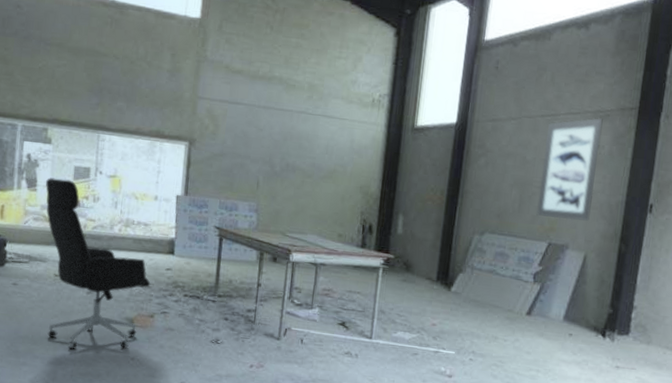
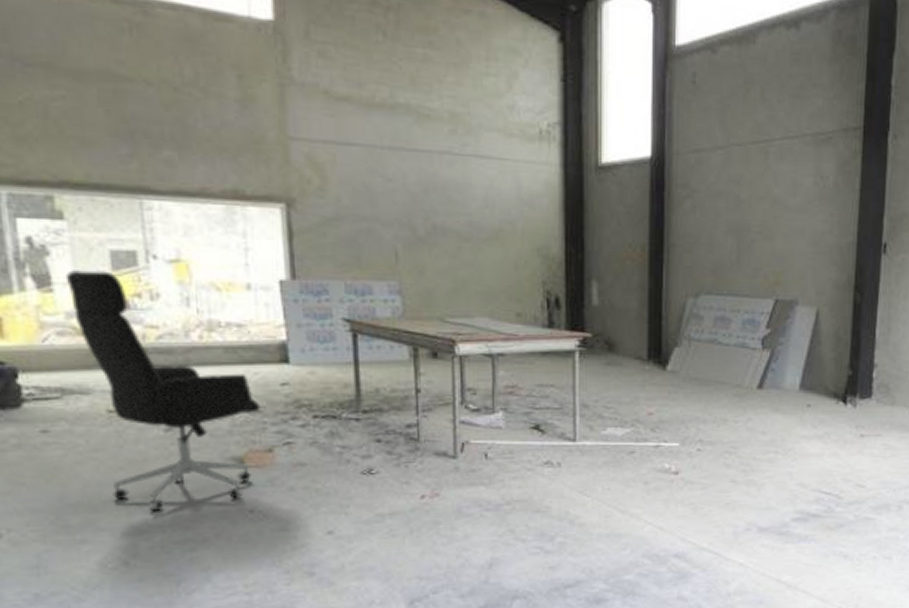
wall art: present [536,117,603,221] -> none [758,142,825,270]

